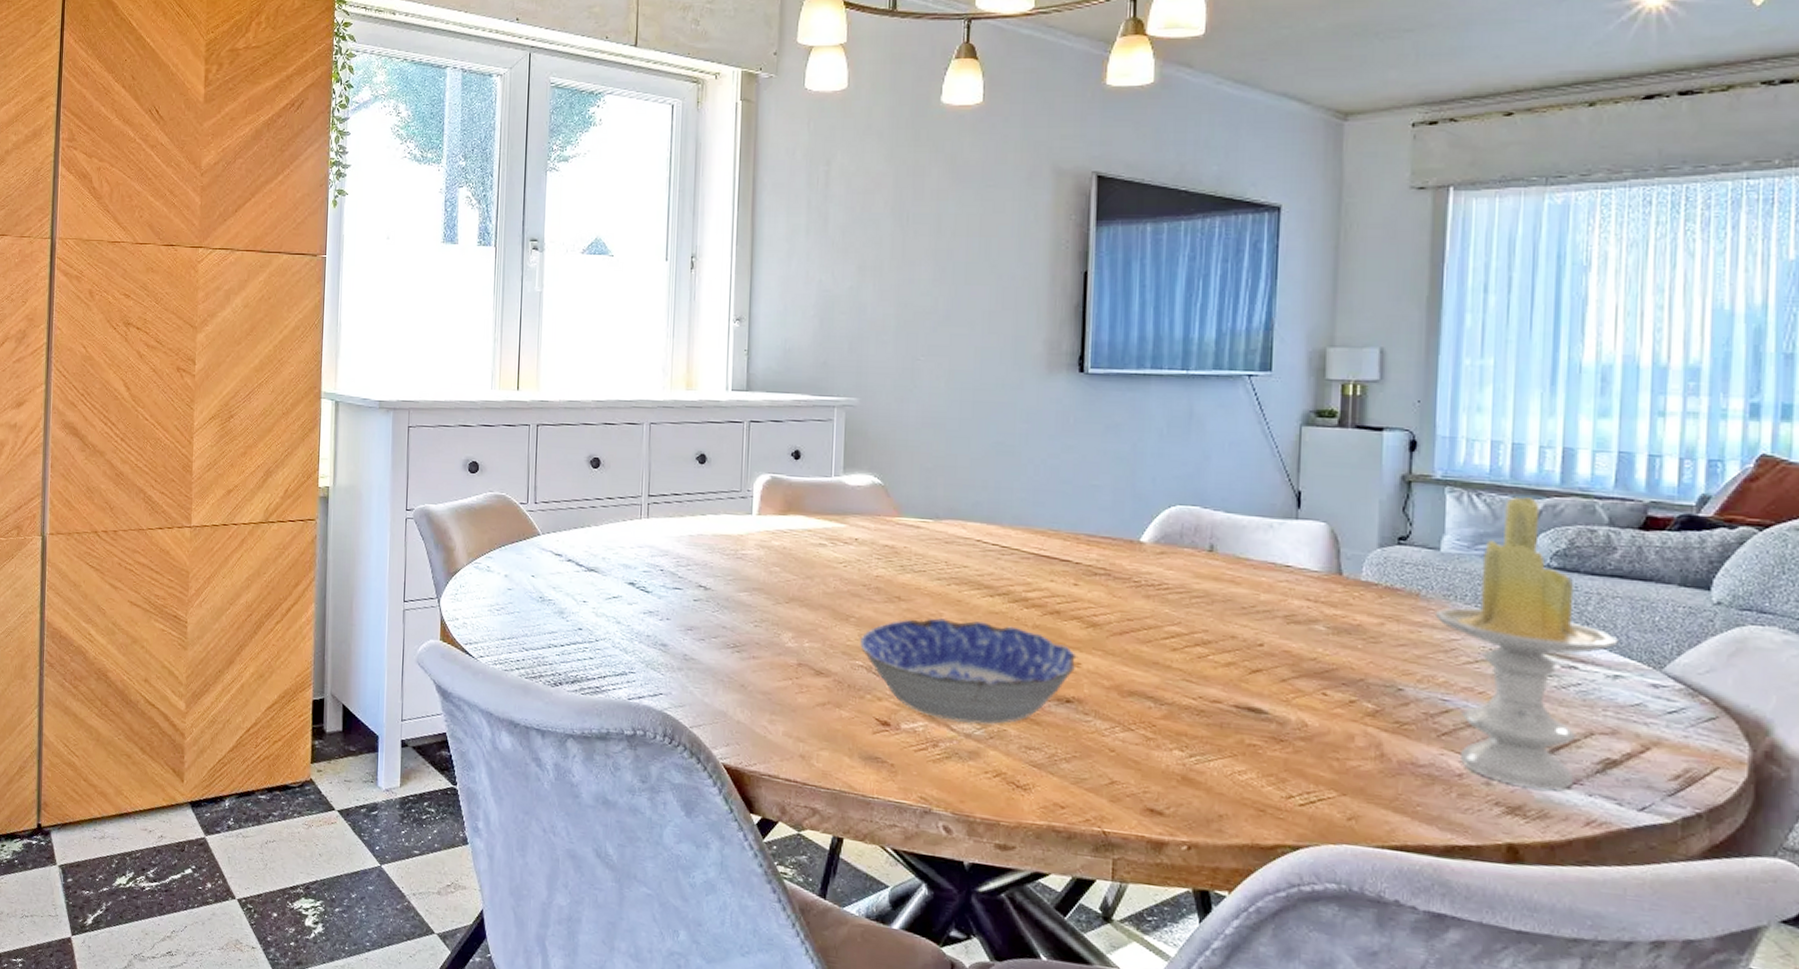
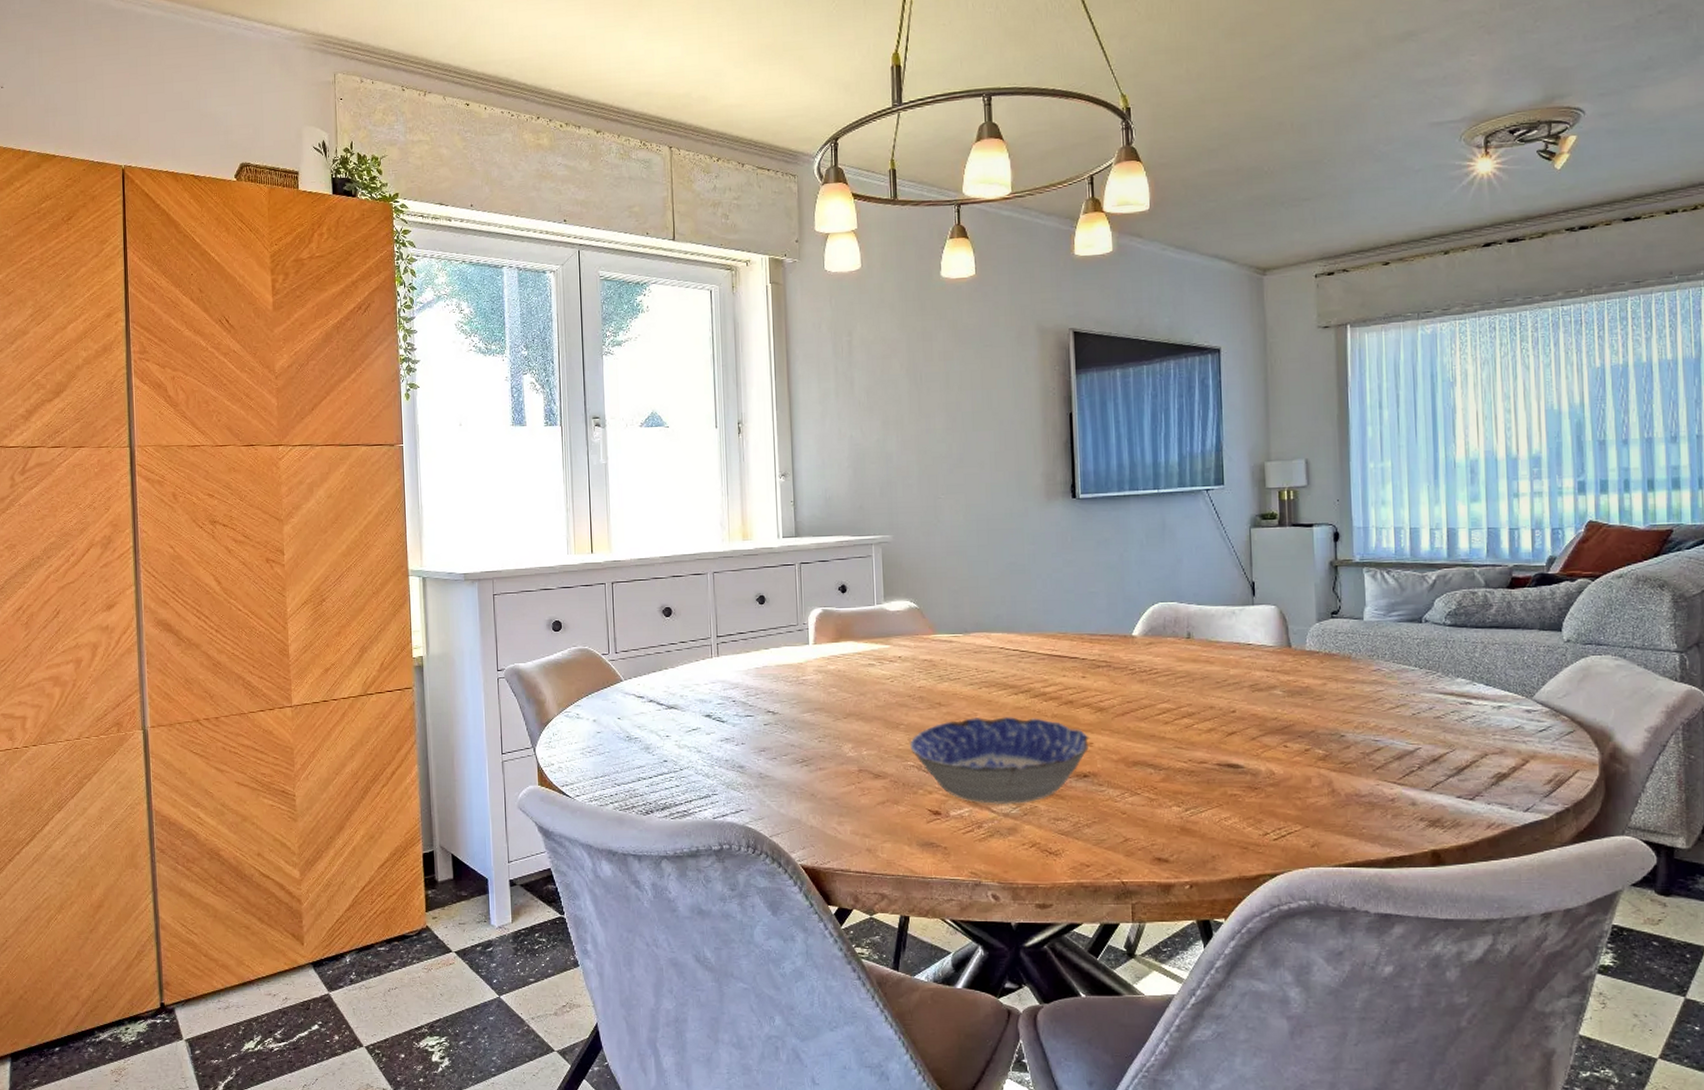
candle: present [1434,496,1619,790] -> none [1363,570,1500,804]

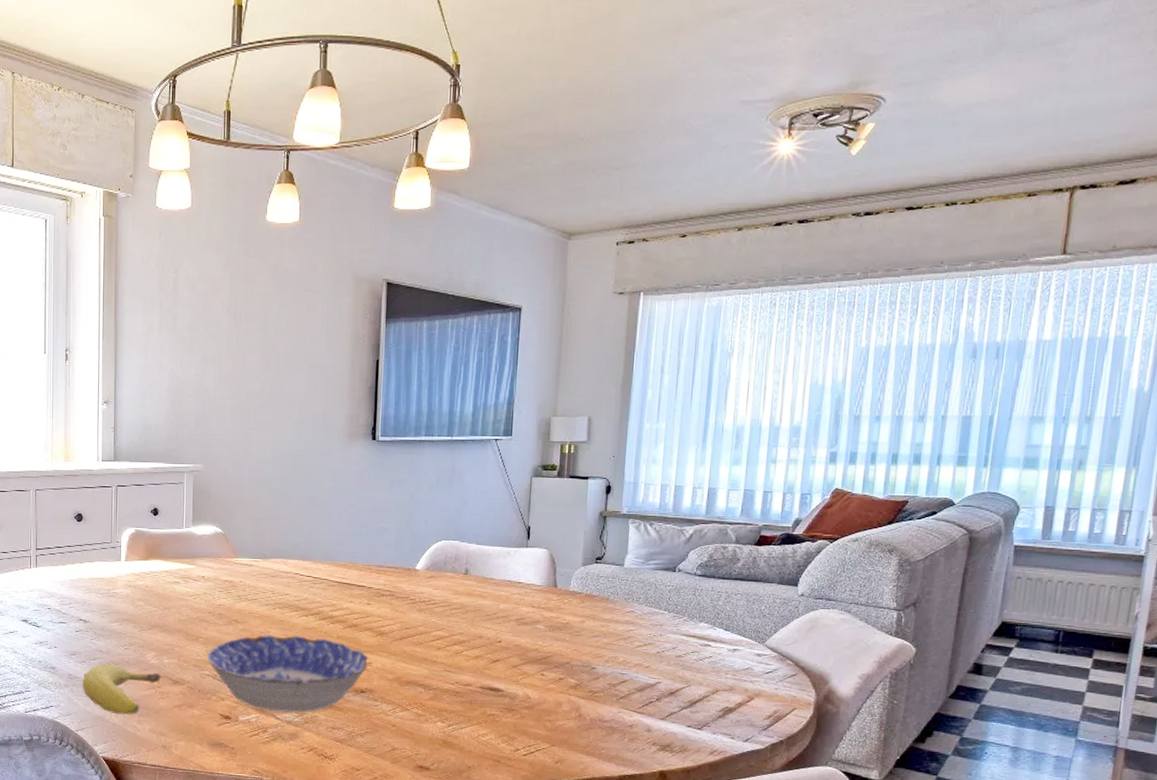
fruit: none [773,759,860,816] -> present [81,663,160,715]

